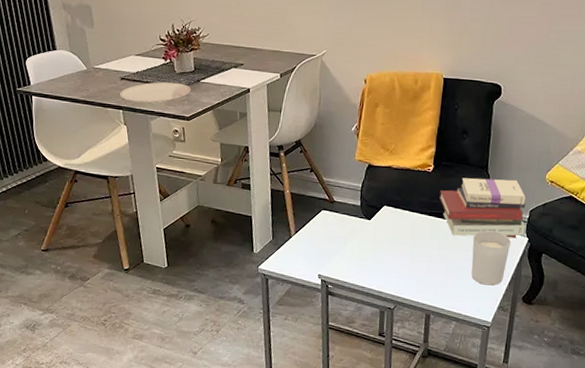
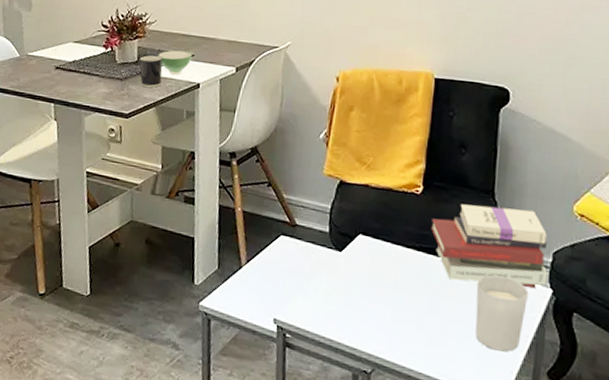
plate: present [120,81,192,103] -> none [53,73,133,97]
mug: none [195,65,217,94] -> present [139,55,163,88]
bowl: none [212,60,243,82] -> present [158,50,193,75]

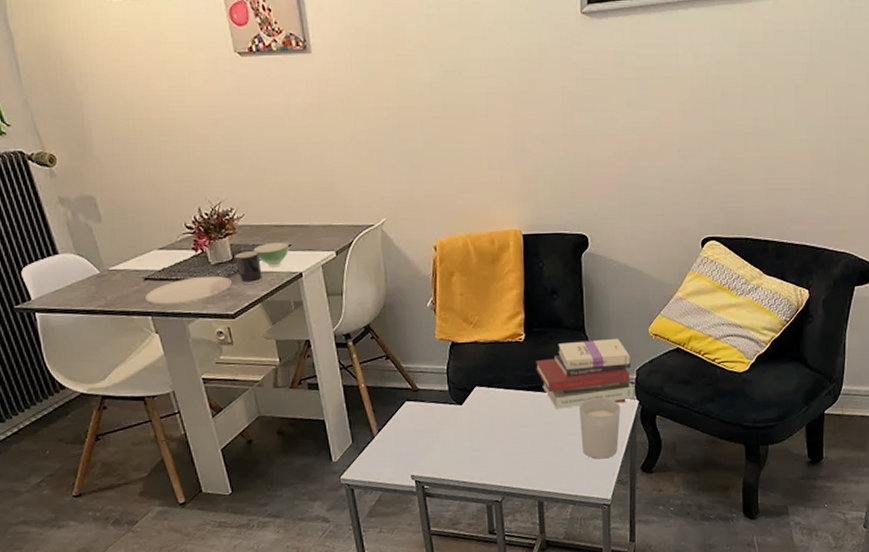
plate: none [53,73,133,97] -> present [145,275,233,305]

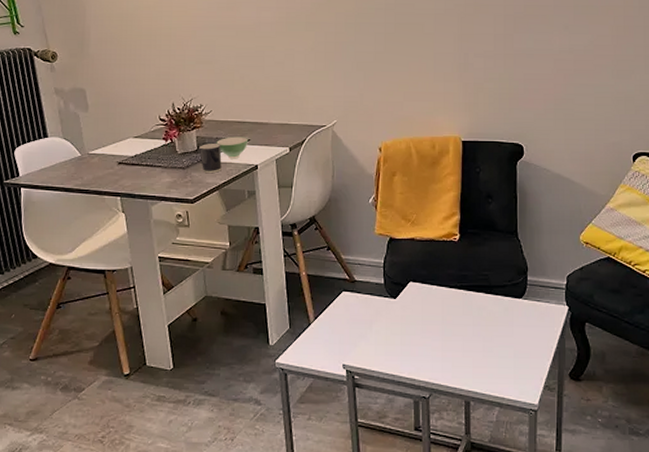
plate: present [145,275,233,305] -> none [117,163,195,188]
books: present [536,338,634,409] -> none [469,243,564,310]
candle holder: present [578,398,621,459] -> none [509,301,551,363]

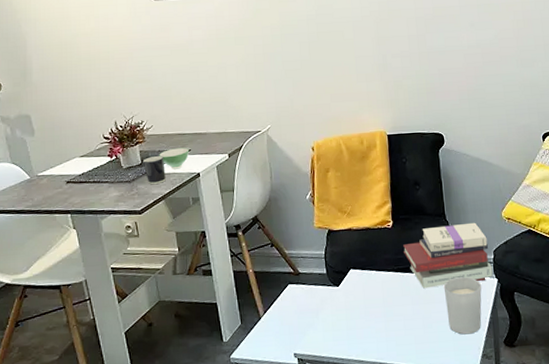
books: none [469,243,564,310] -> present [403,222,493,289]
candle holder: none [509,301,551,363] -> present [443,277,482,335]

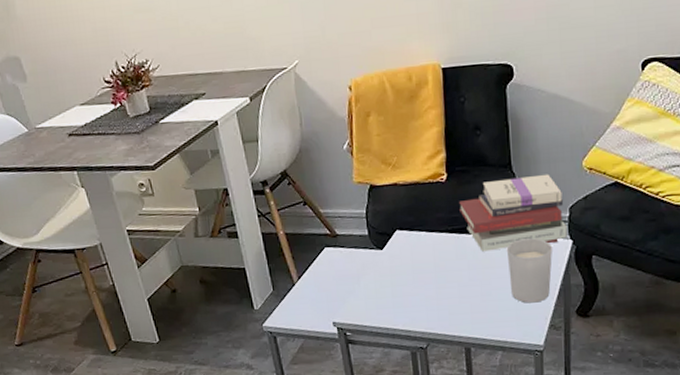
mug: present [142,155,166,185] -> none [151,101,179,136]
bowl: present [159,147,190,170] -> none [169,90,204,117]

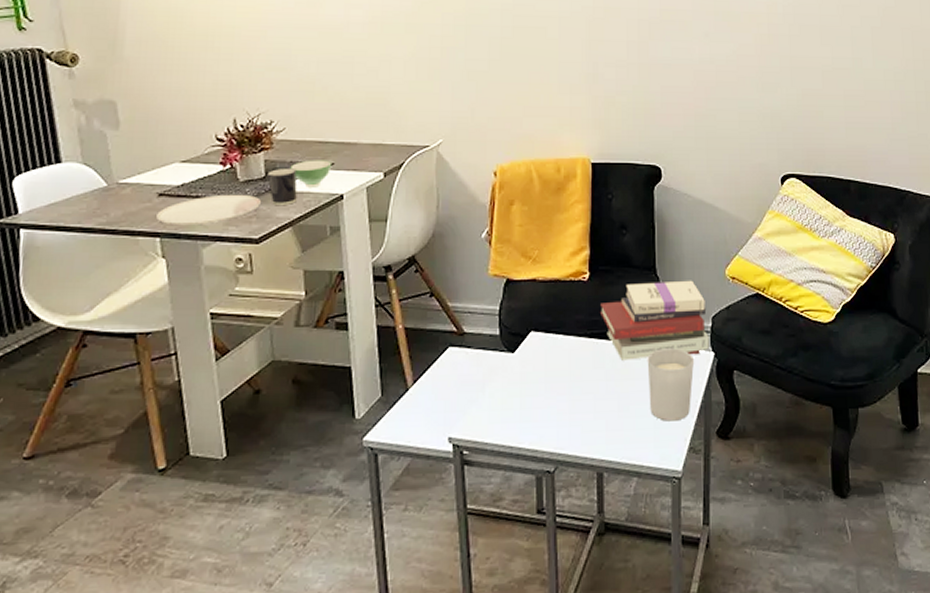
plate: none [70,128,151,160] -> present [156,194,262,226]
mug: none [151,101,179,136] -> present [267,167,298,206]
bowl: none [169,90,204,117] -> present [290,160,332,188]

